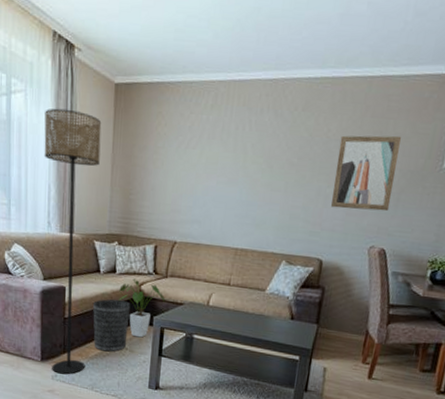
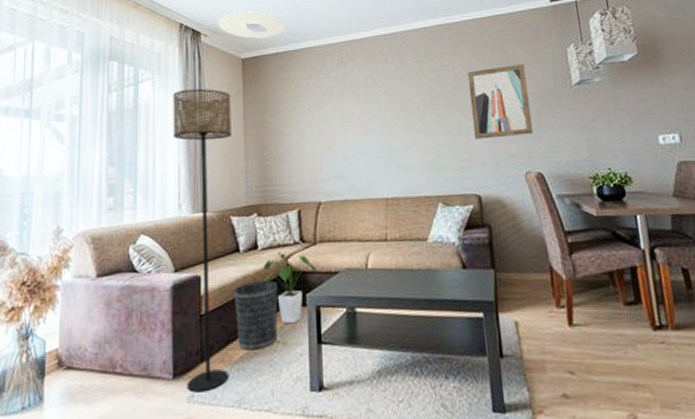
ceiling light: none [93,26,163,63] -> present [219,11,285,39]

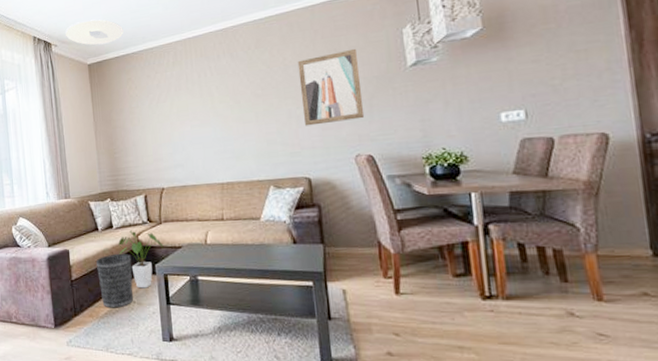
floor lamp: present [172,88,231,393] -> none [33,93,97,339]

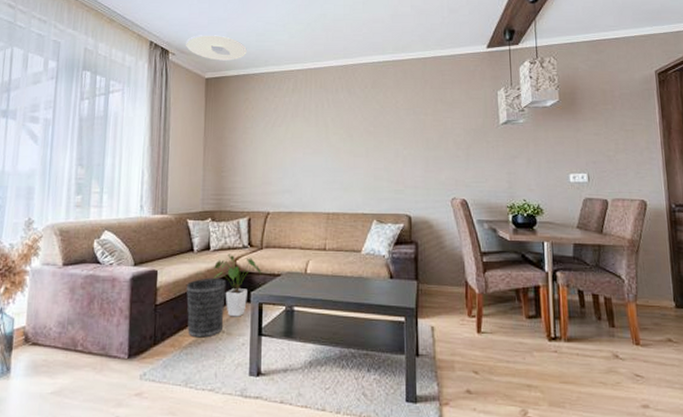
wall art: present [297,48,365,126] -> none [408,101,462,167]

